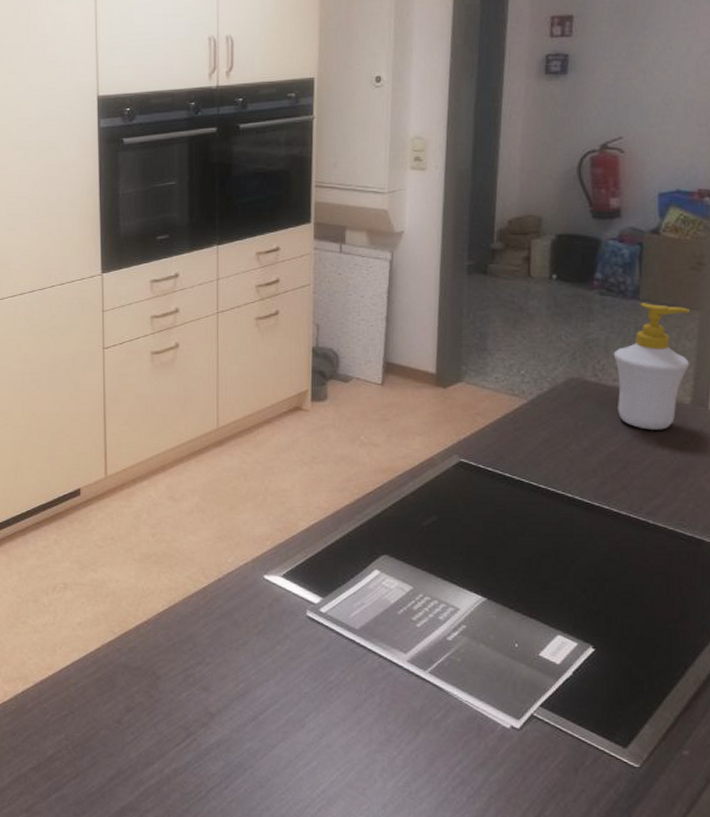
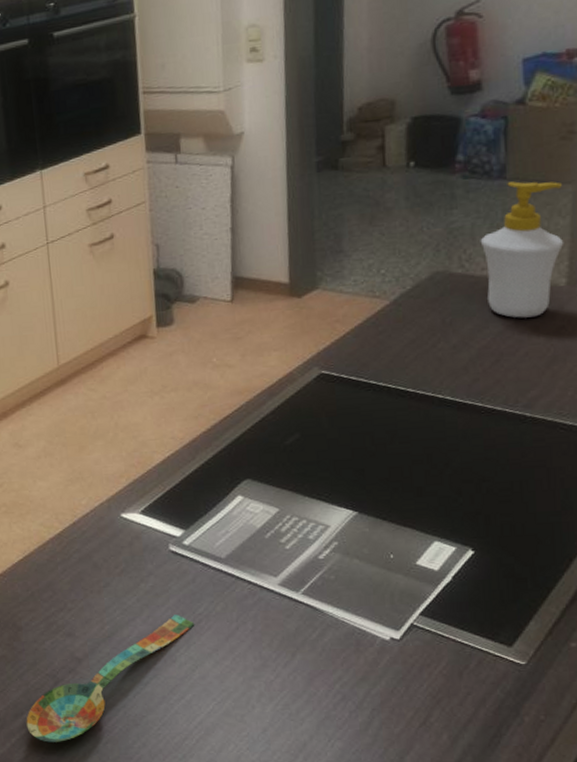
spoon: none [156,680,326,796] -> present [26,614,195,742]

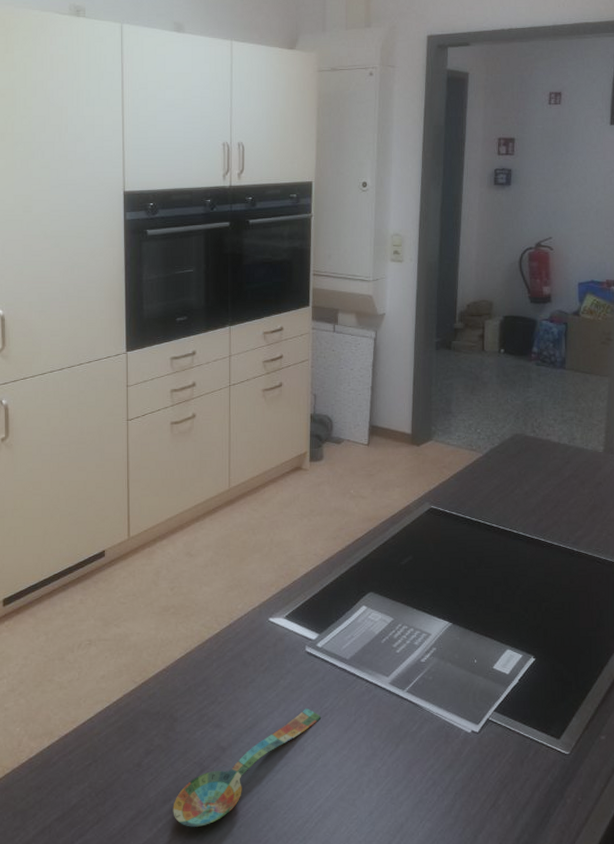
soap bottle: present [480,181,564,318] -> none [546,371,603,474]

